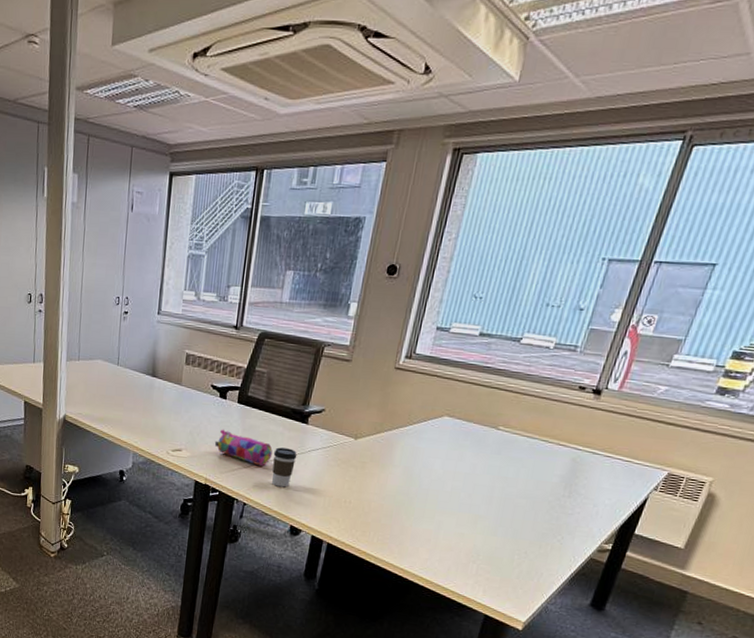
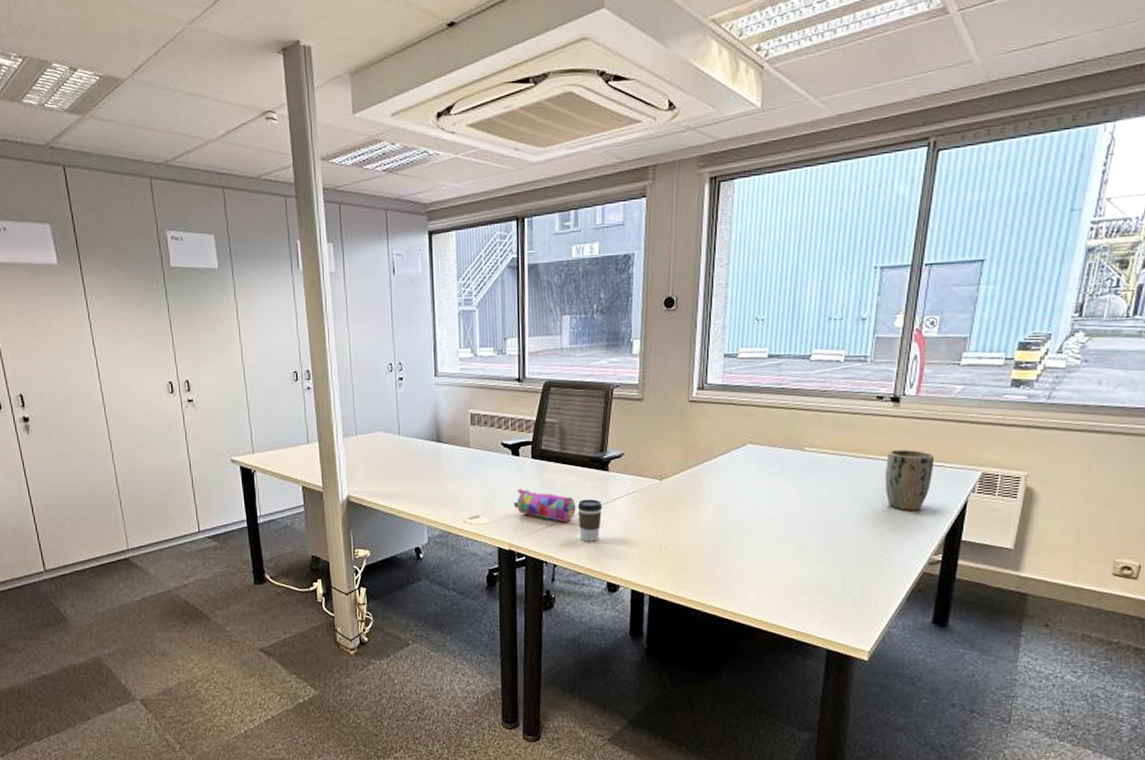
plant pot: none [569,440,624,500] -> present [885,450,934,510]

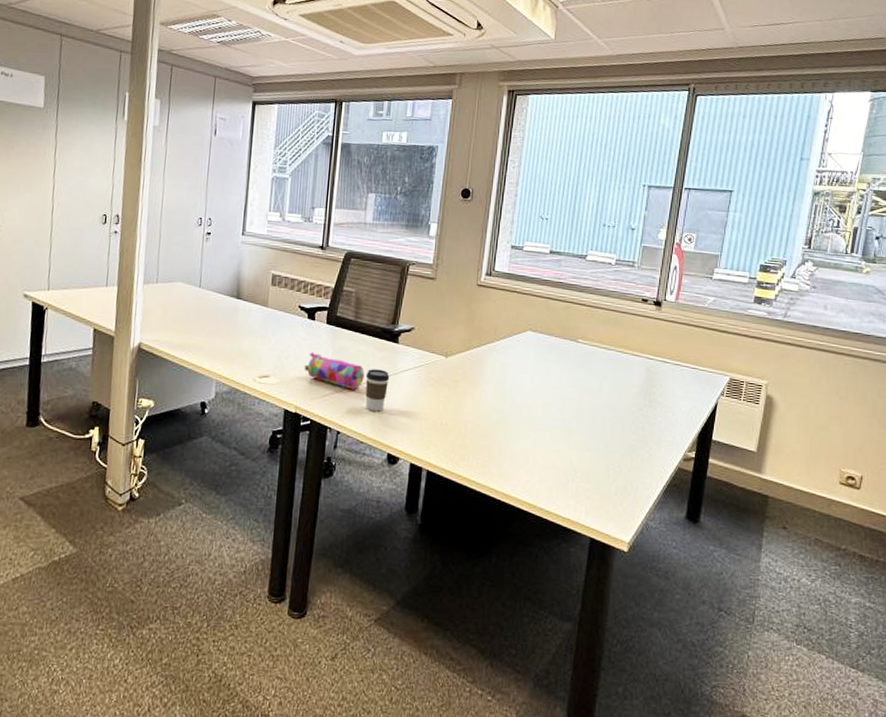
plant pot: present [885,450,934,510] -> none [647,349,689,408]

